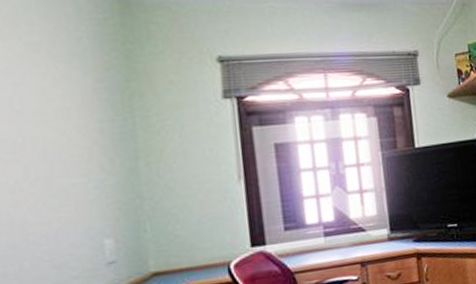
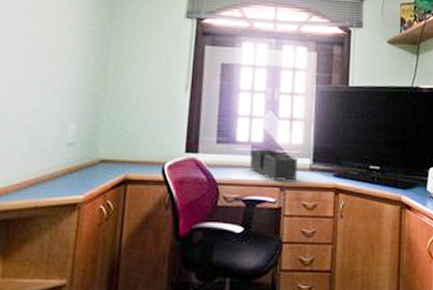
desk organizer: none [323,226,377,258] -> present [249,149,298,181]

